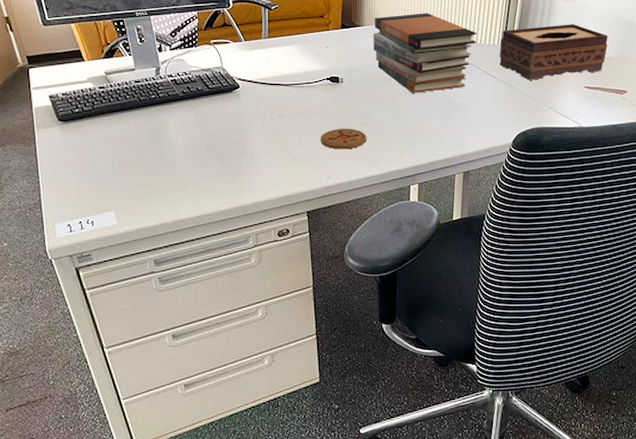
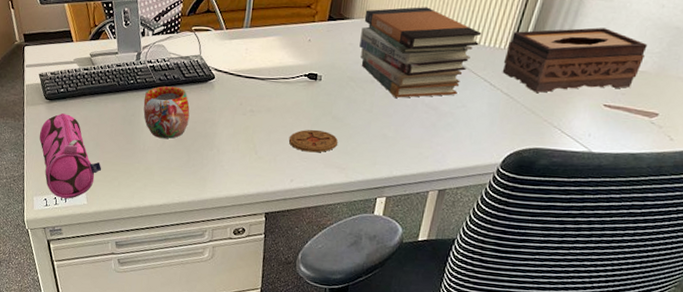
pencil case: none [55,134,130,222] -> present [39,113,102,199]
mug: none [168,98,218,149] -> present [143,86,190,139]

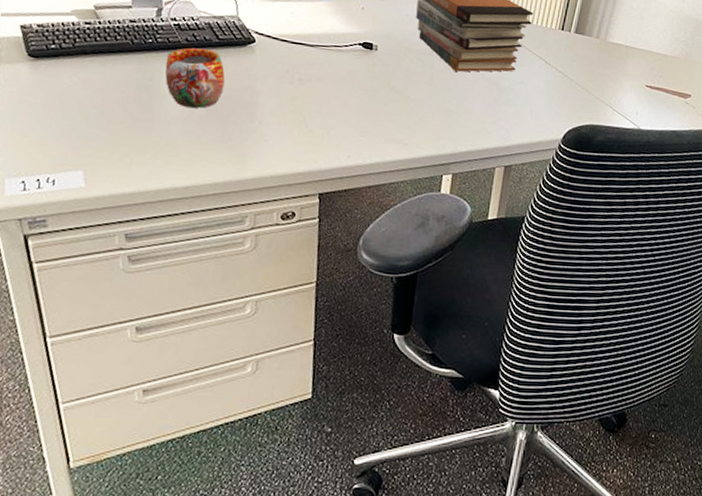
pencil case: present [39,113,102,199] -> none [17,74,108,181]
coaster: present [288,129,338,153] -> none [343,101,398,127]
tissue box: present [502,27,648,93] -> none [555,14,675,72]

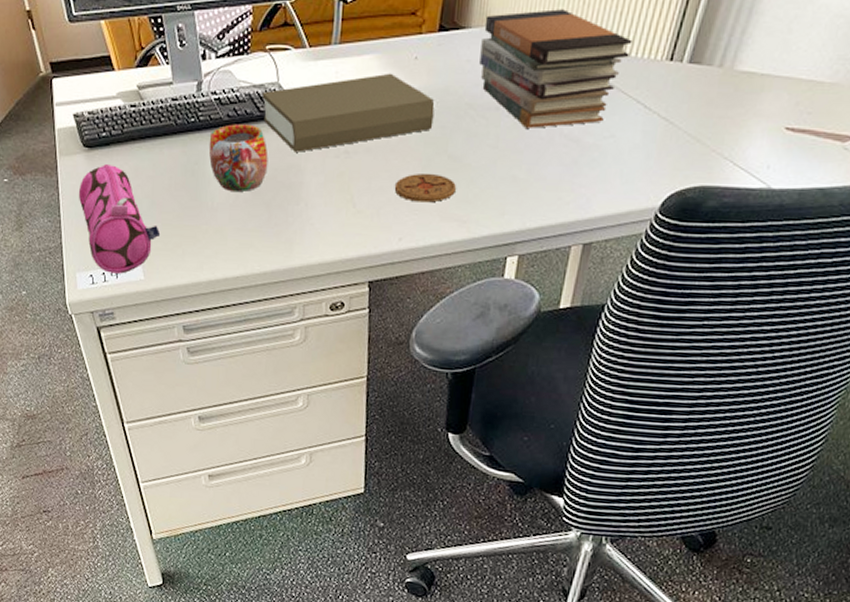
pencil case: none [17,74,108,181] -> present [78,164,161,274]
book: none [221,18,379,77] -> present [262,73,435,152]
coaster: none [343,101,398,127] -> present [394,173,456,203]

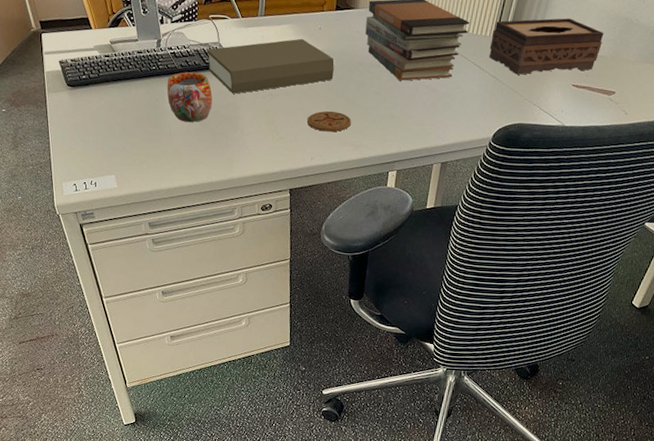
pencil case: present [78,164,161,274] -> none [63,100,130,183]
tissue box: none [659,29,840,115] -> present [489,18,604,75]

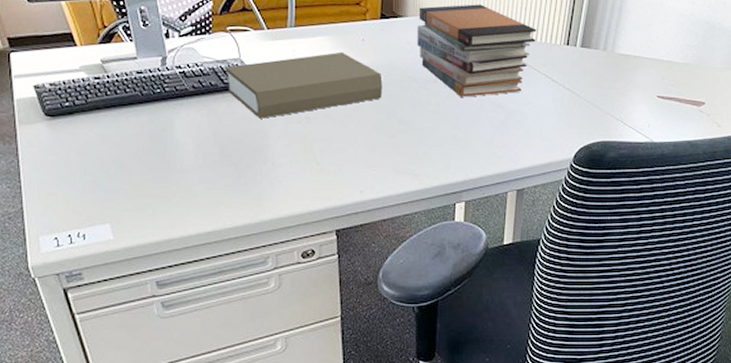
mug: present [166,72,213,122] -> none [175,94,234,154]
coaster: present [306,111,351,132] -> none [353,134,406,160]
tissue box: present [489,18,604,75] -> none [561,23,686,87]

